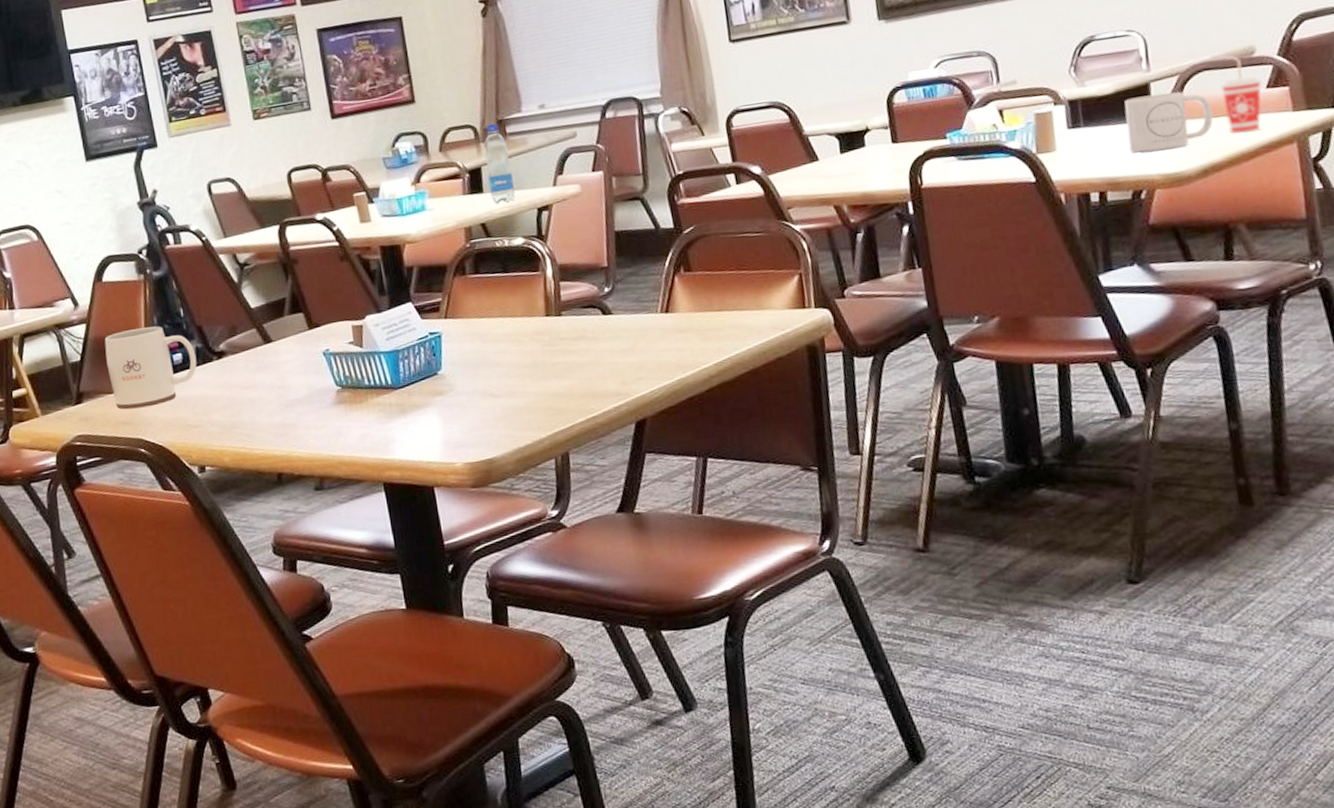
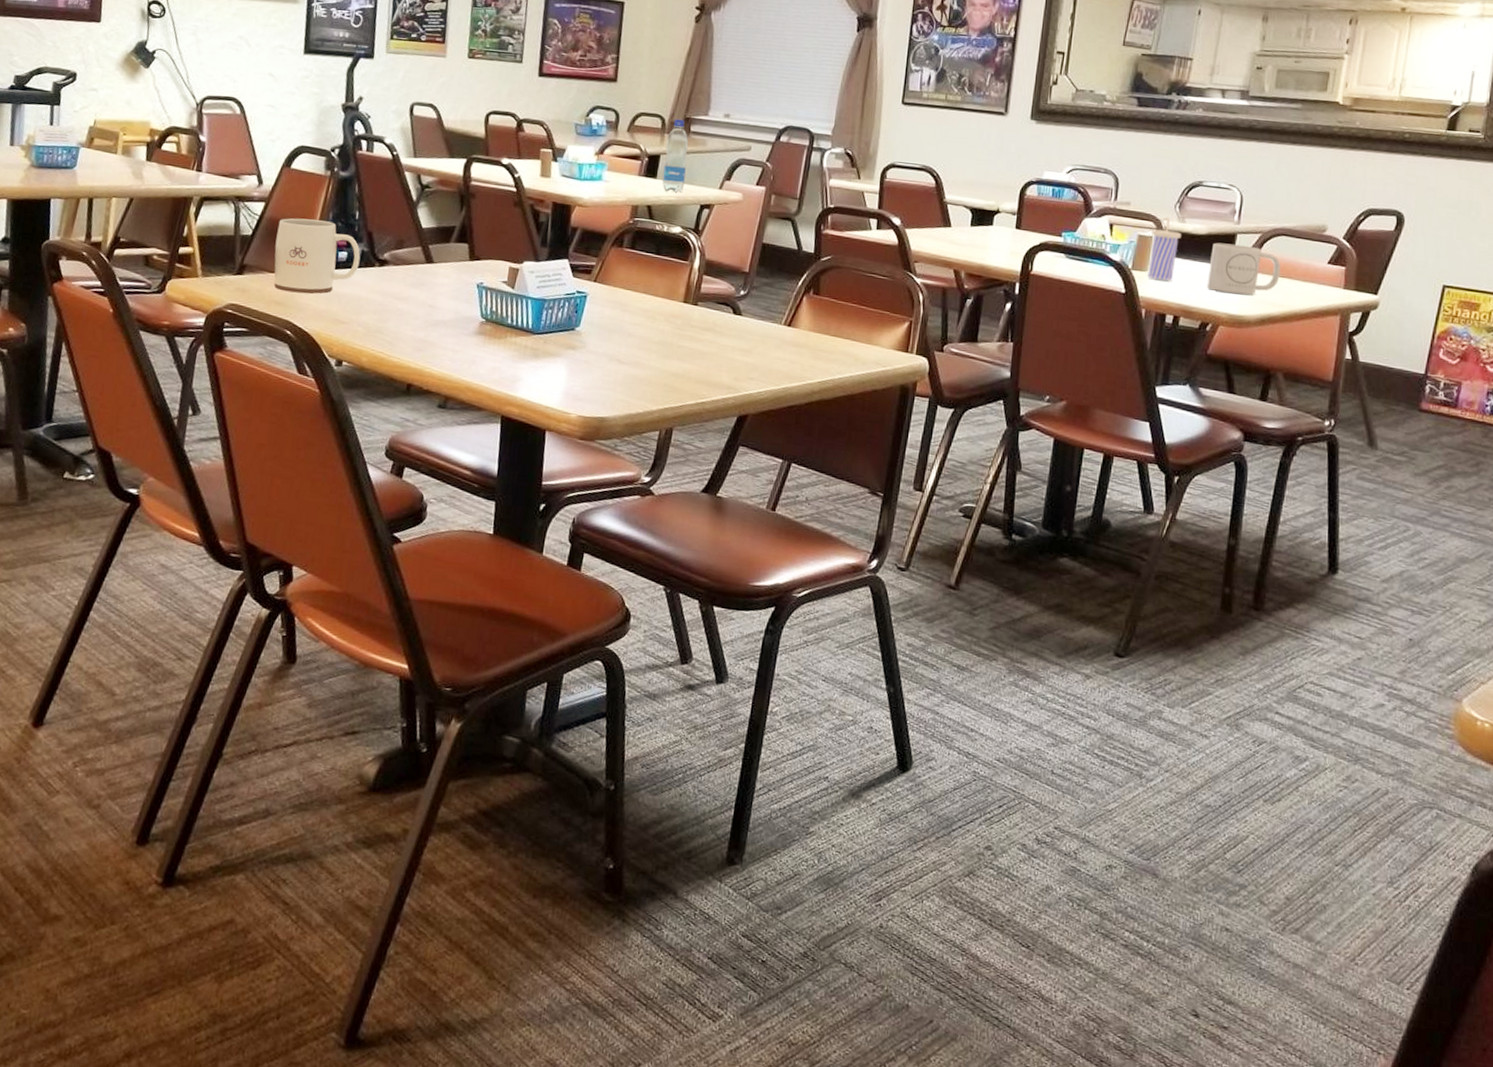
beverage cup: none [1049,85,1088,158] -> present [1147,217,1182,281]
beverage cup: present [1210,54,1262,133] -> none [1290,224,1325,296]

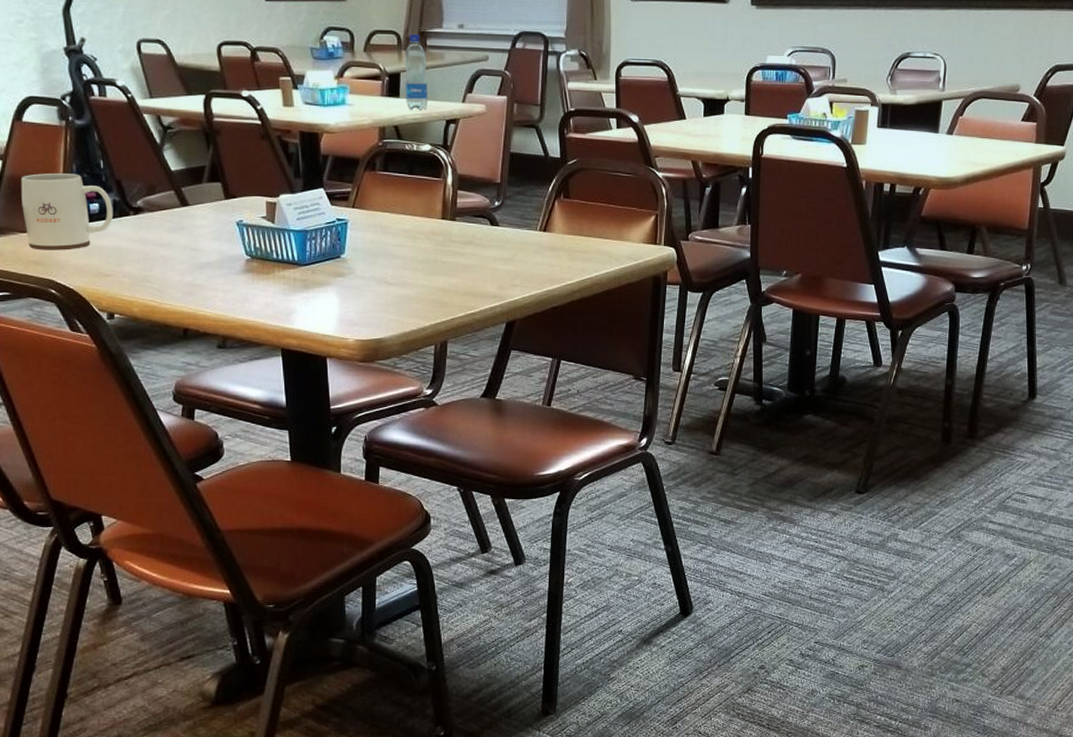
beverage cup: present [1147,217,1182,281] -> none [866,90,894,151]
mug: present [1206,242,1281,295] -> none [918,110,981,158]

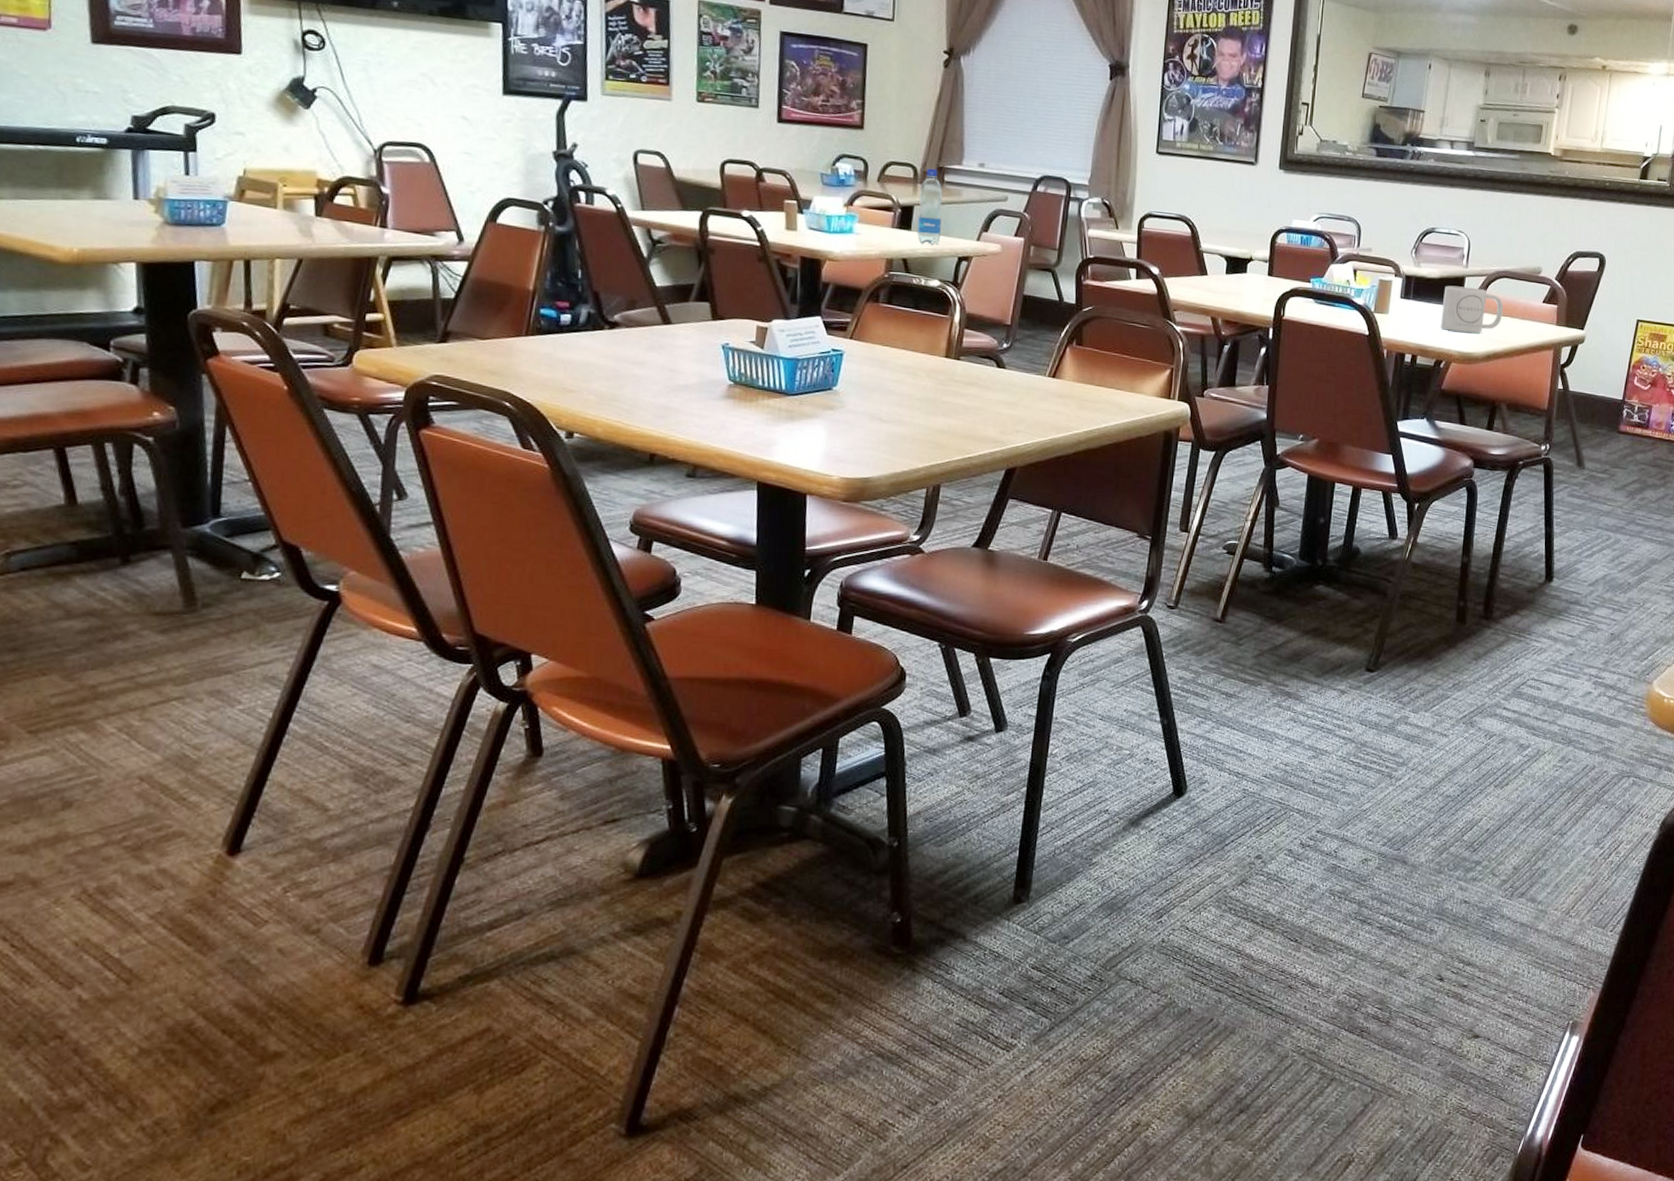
mug: present [21,173,114,251] -> none [483,278,587,362]
mug: none [918,110,981,158] -> present [1440,285,1503,334]

